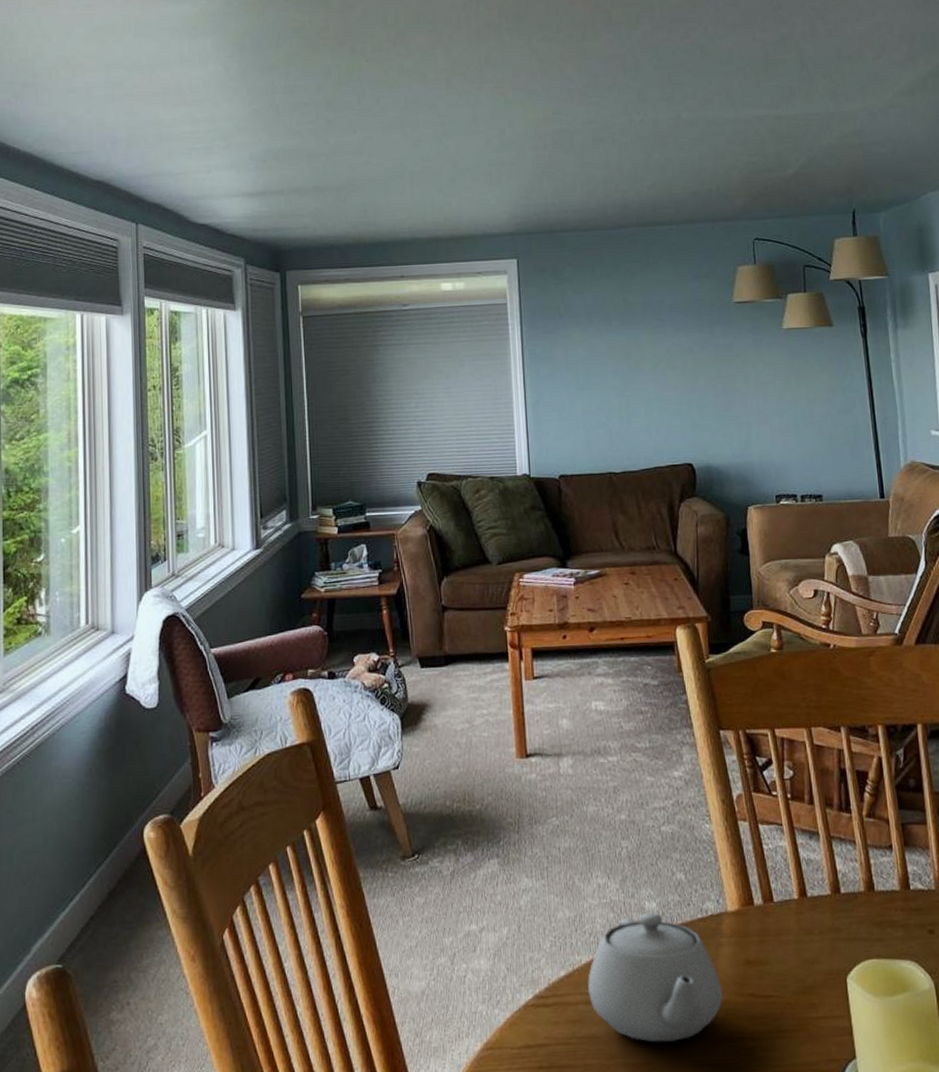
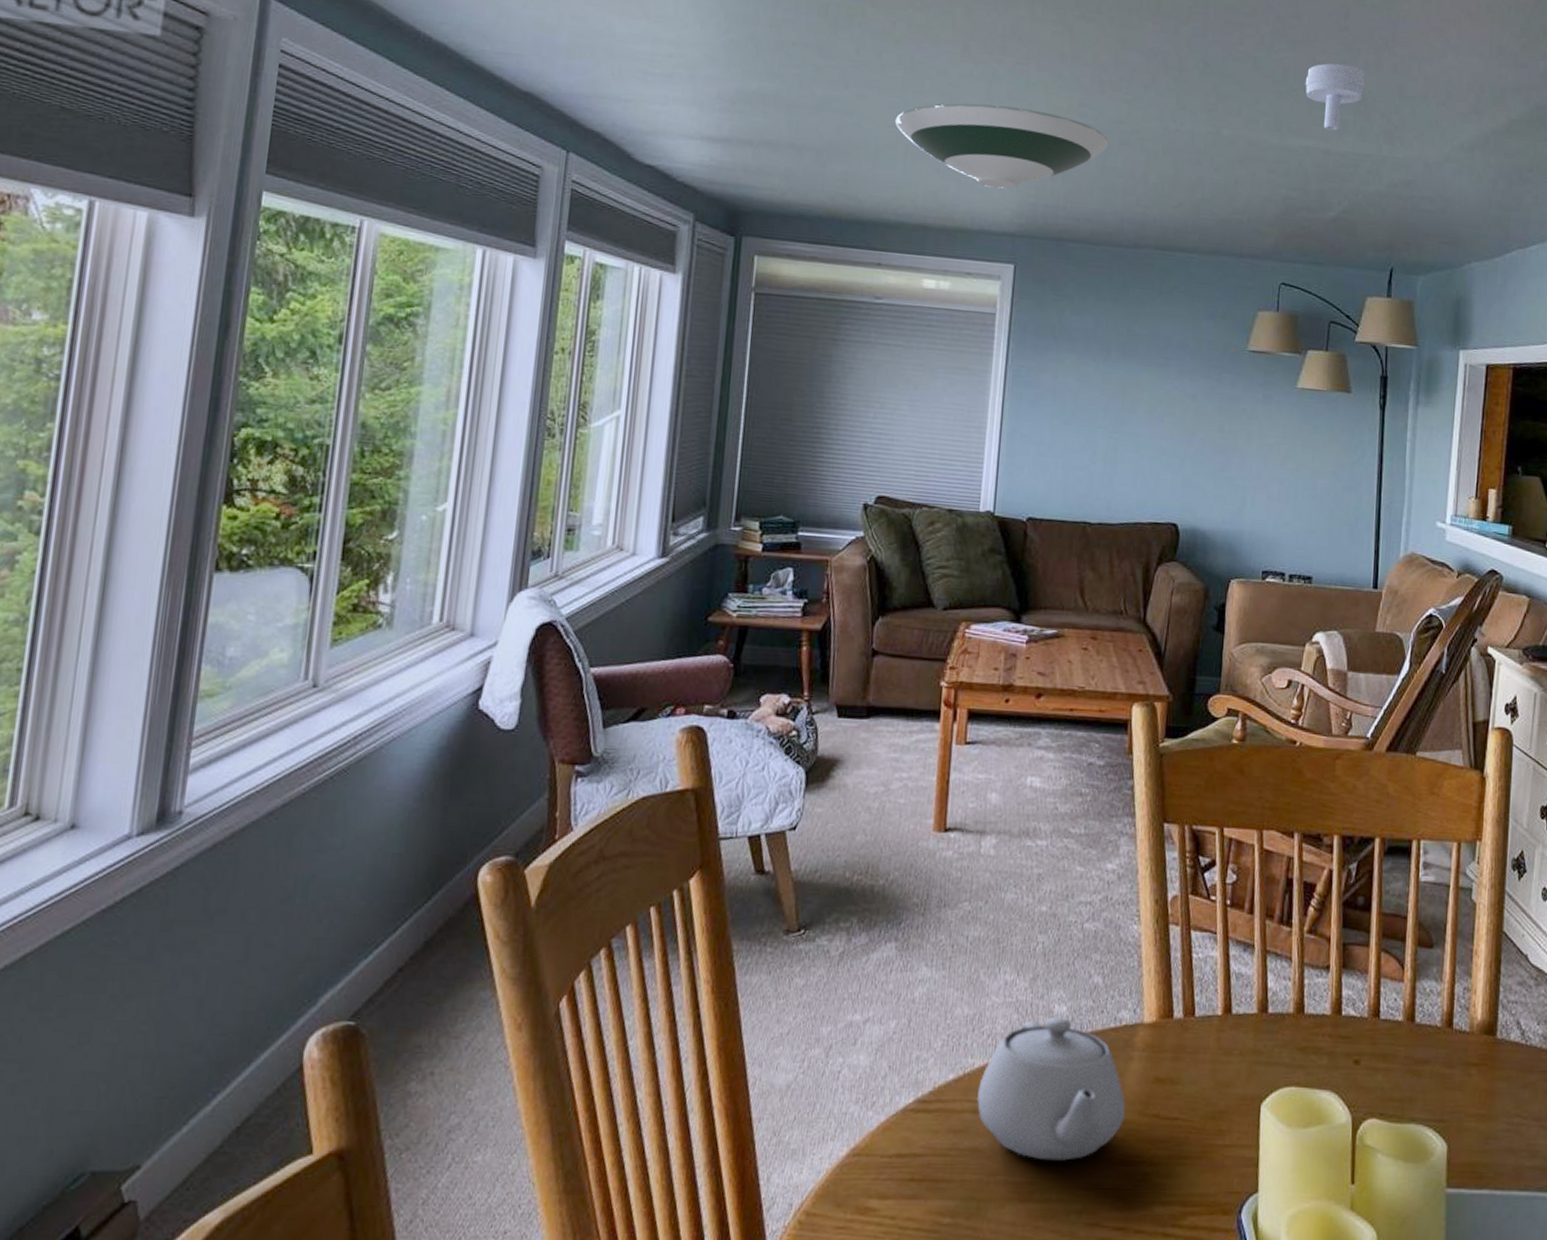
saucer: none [398,124,583,197] -> present [894,103,1108,189]
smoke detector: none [749,38,804,98] -> present [1305,63,1365,131]

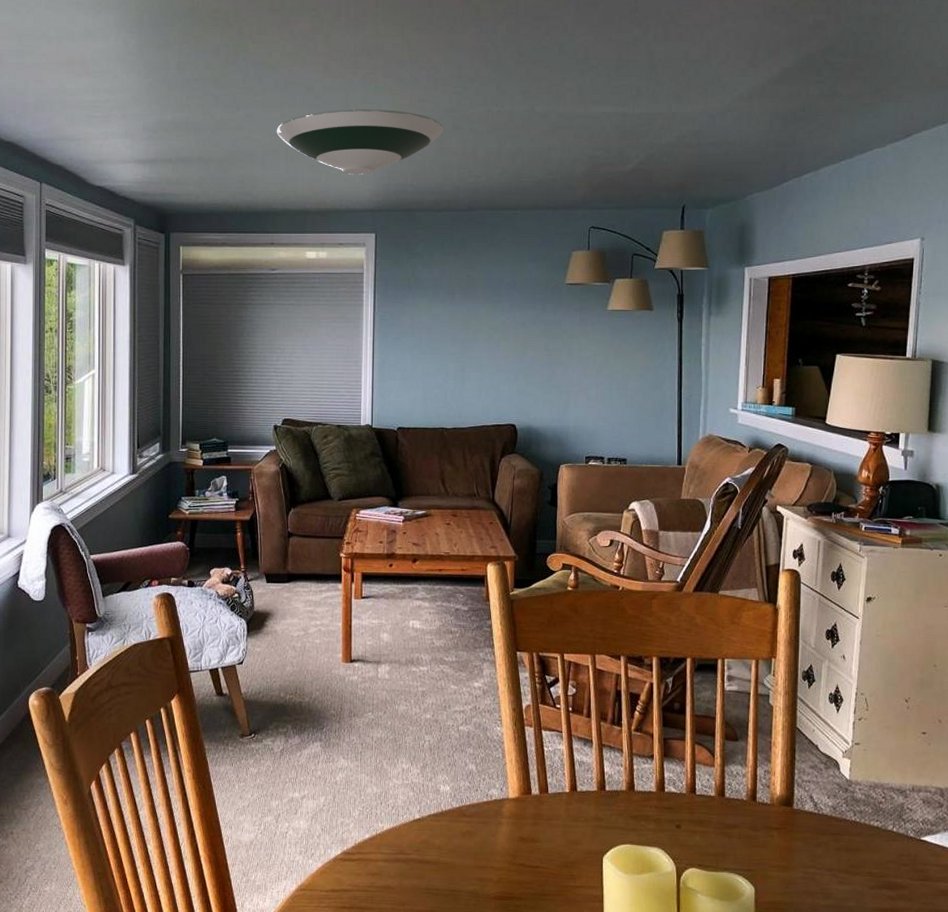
teapot: present [977,1018,1126,1161] -> none [387,794,498,896]
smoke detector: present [1305,63,1365,131] -> none [603,40,654,97]

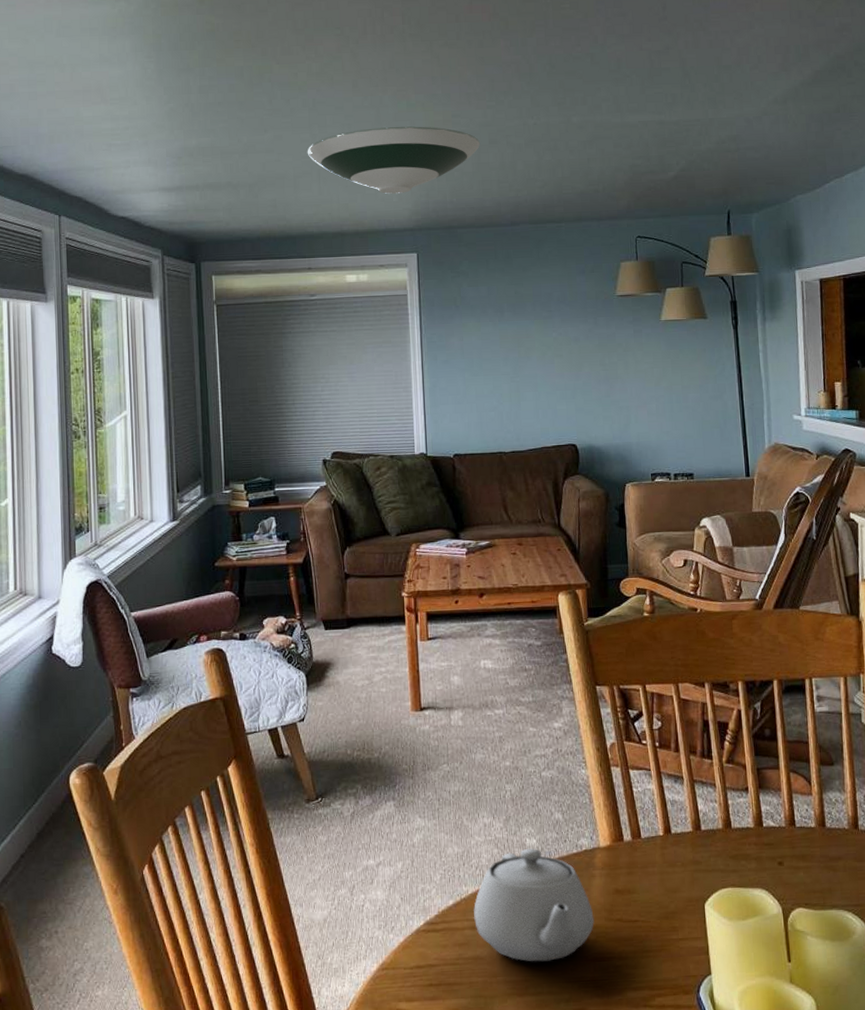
teapot: none [387,794,498,896] -> present [474,849,594,962]

